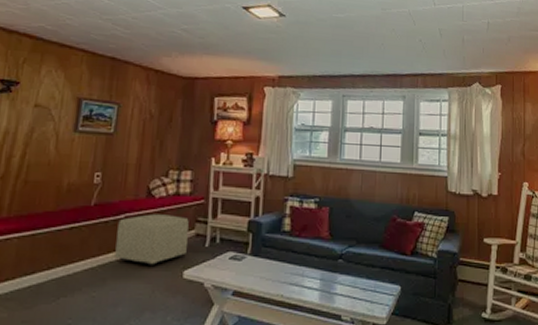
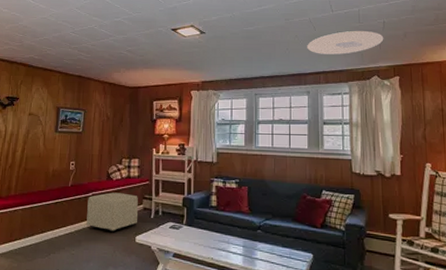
ceiling light: none [405,29,488,56] -> present [307,30,384,55]

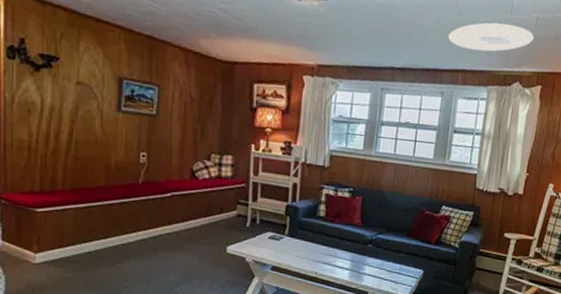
ottoman: present [86,192,138,233] -> none [164,194,231,241]

